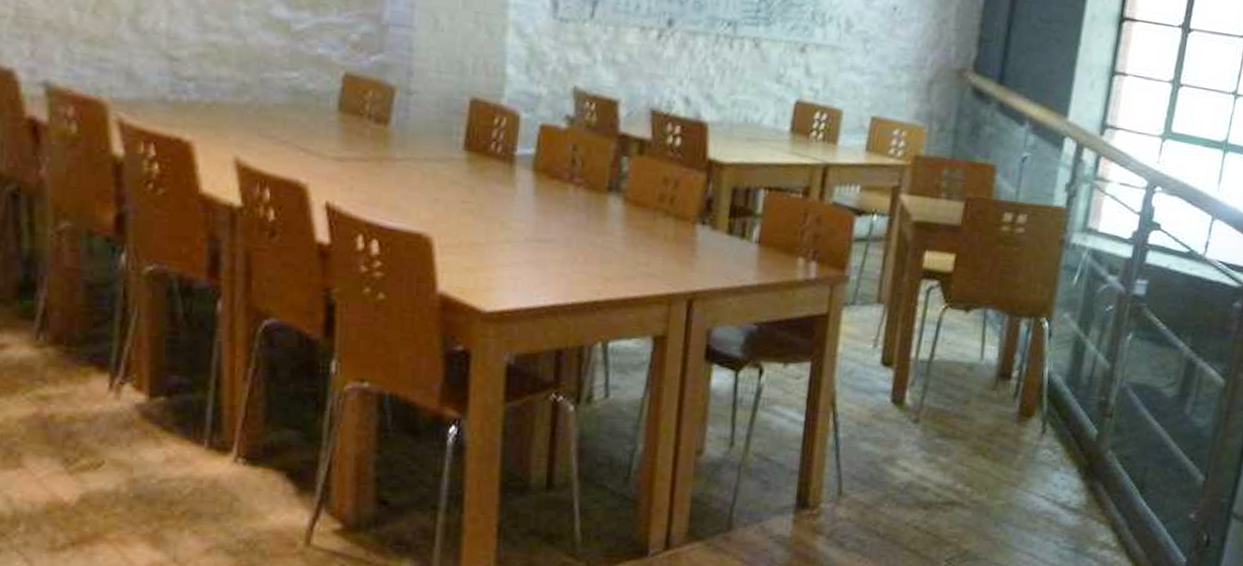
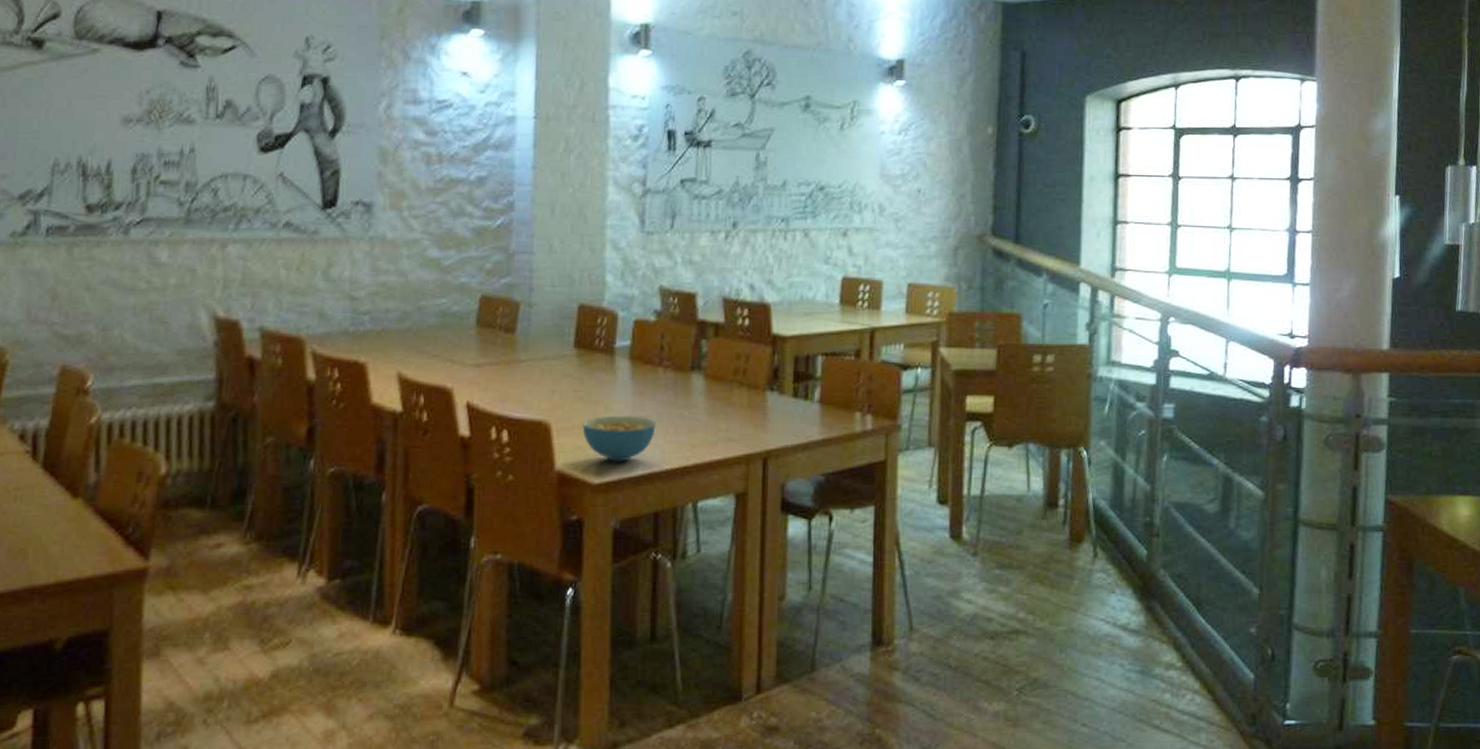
cereal bowl: none [472,235,563,290] -> present [582,415,656,462]

